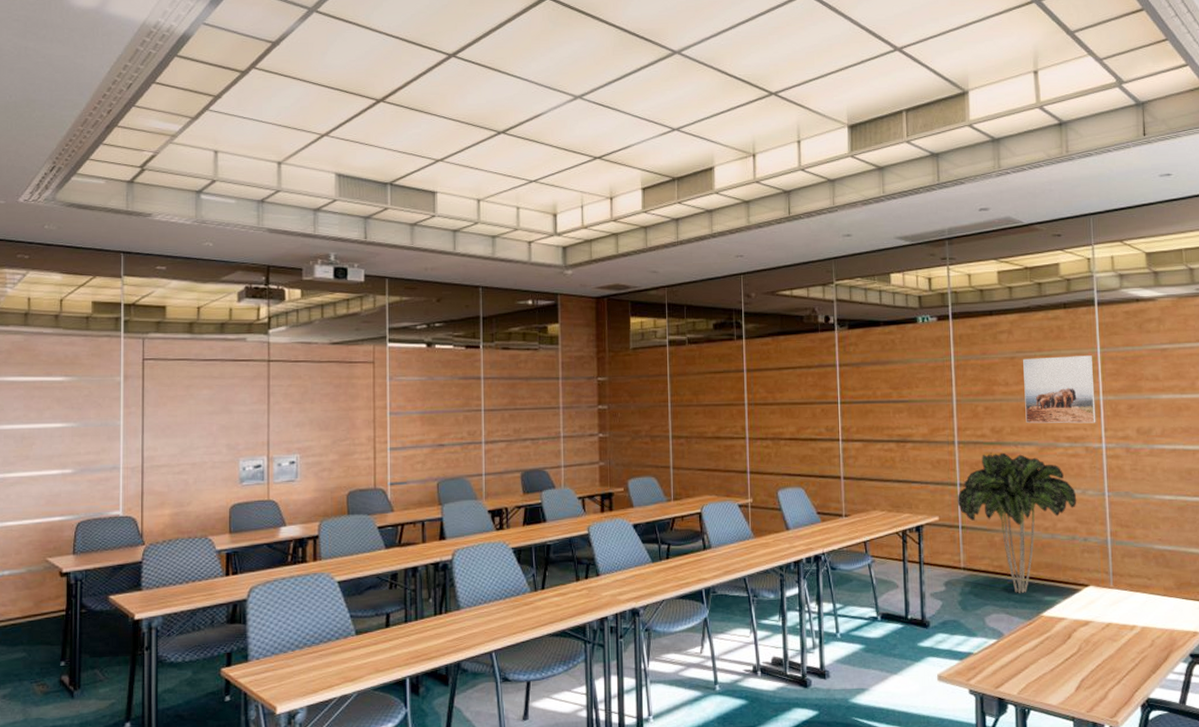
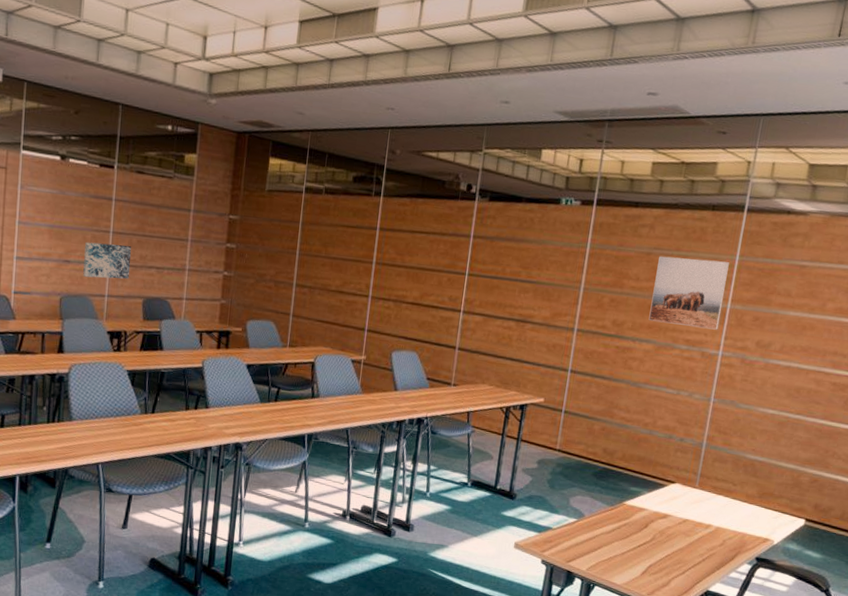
wall art: none [458,421,506,458] -> present [83,242,131,279]
indoor plant: present [957,452,1077,594] -> none [565,344,683,481]

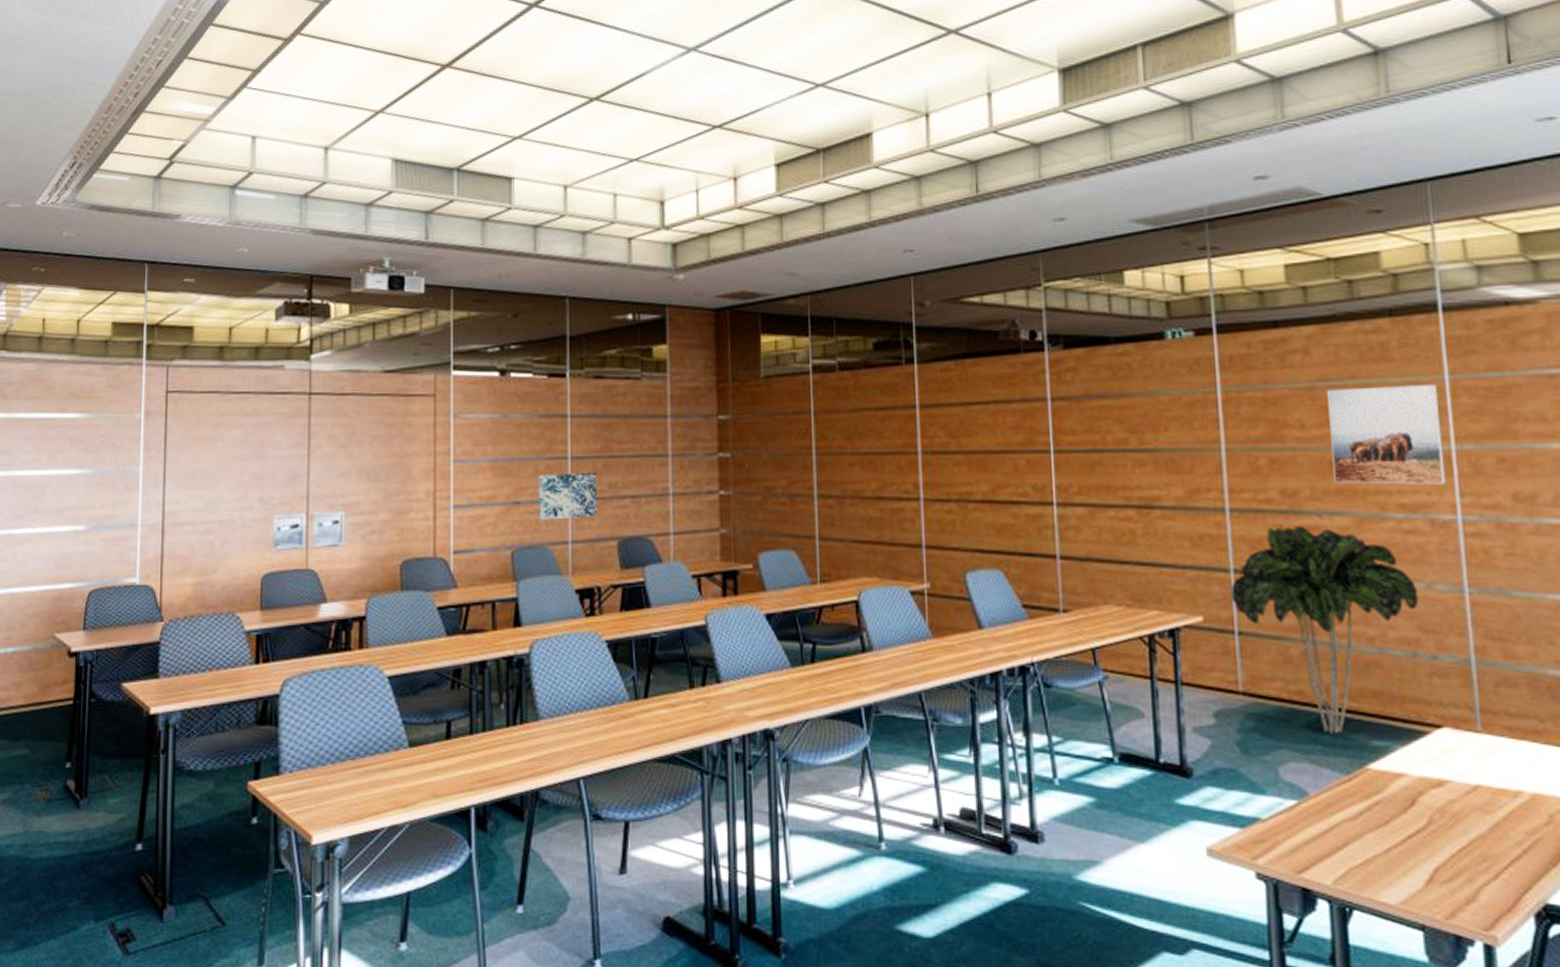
indoor plant: none [565,344,683,481] -> present [1230,525,1419,735]

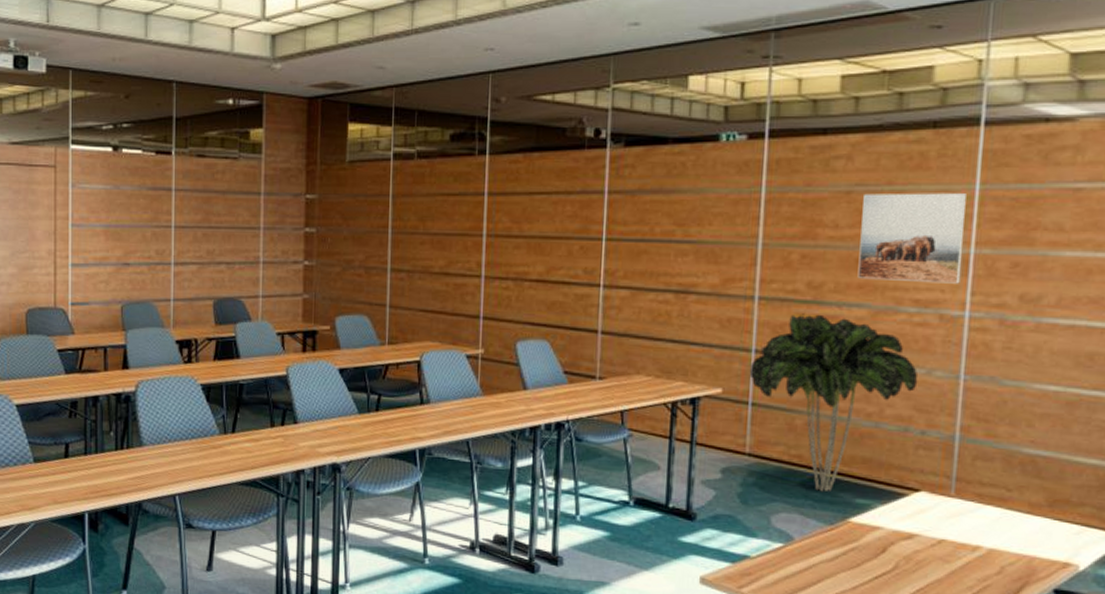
wall art: present [538,472,598,520] -> none [145,240,197,280]

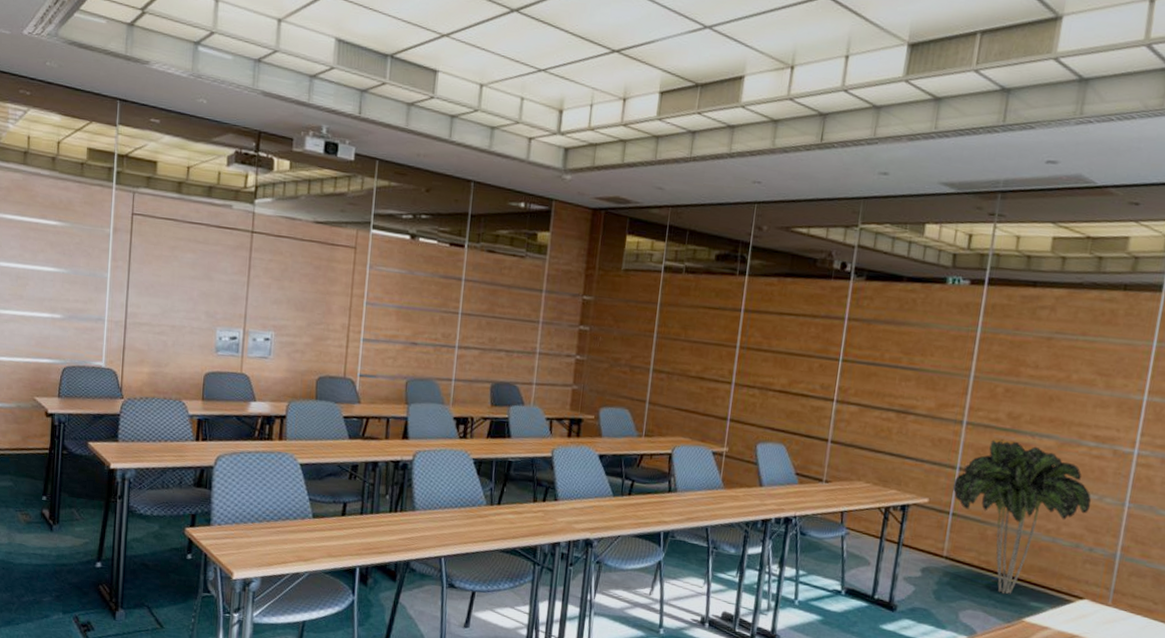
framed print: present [857,193,966,284] -> none [1050,341,1145,425]

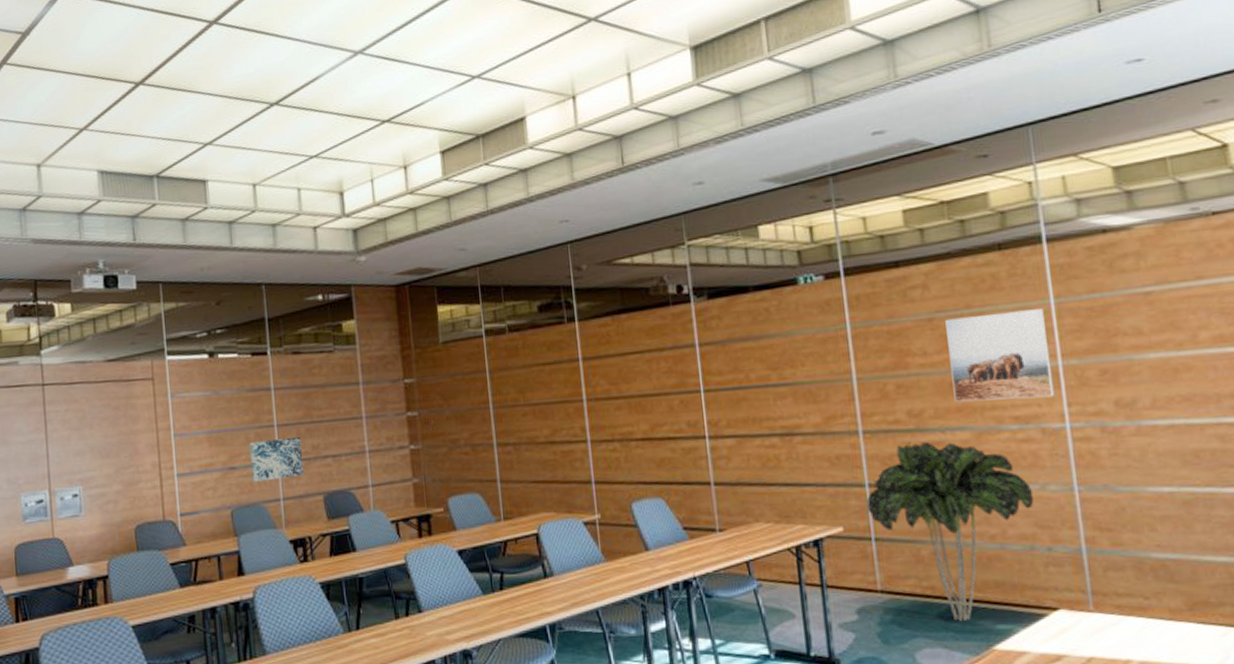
wall art: none [430,323,480,363] -> present [249,436,304,482]
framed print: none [1050,341,1145,425] -> present [945,309,1055,402]

